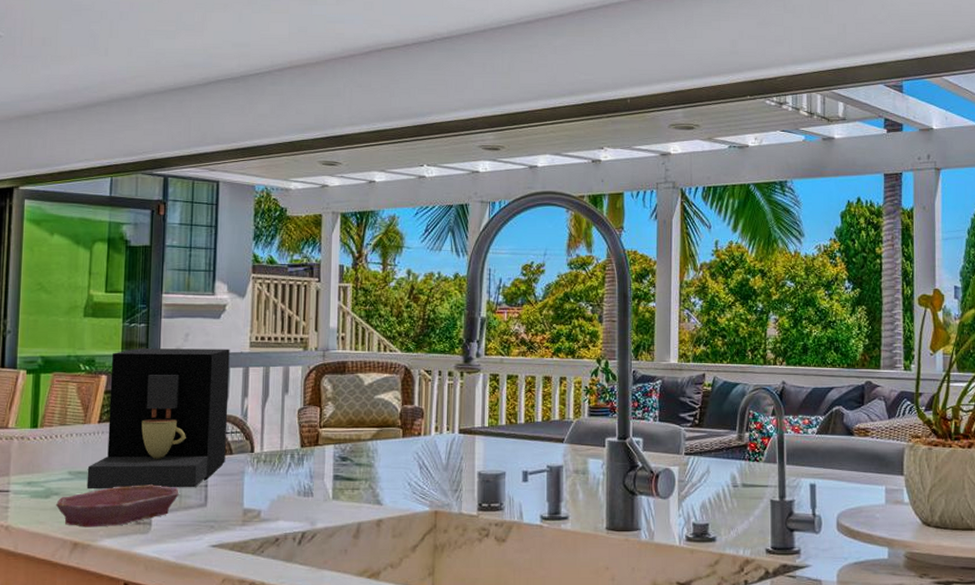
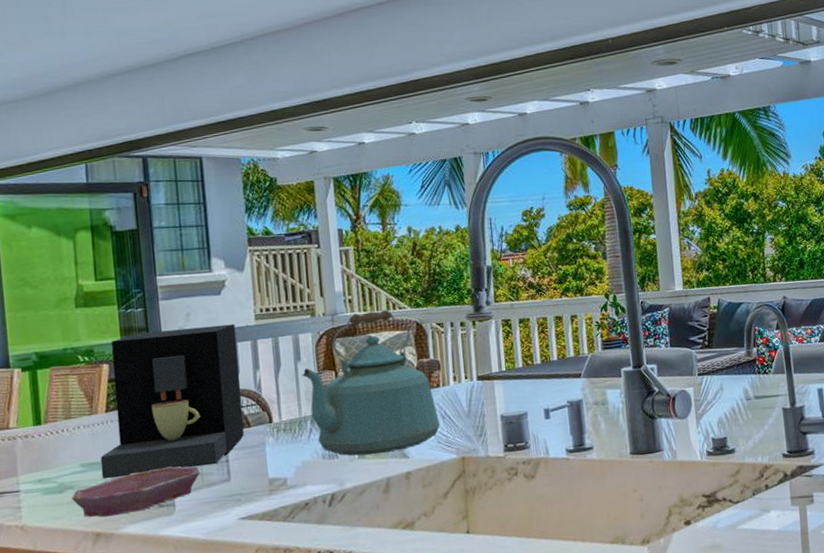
kettle: none [287,350,417,496] -> present [301,309,441,456]

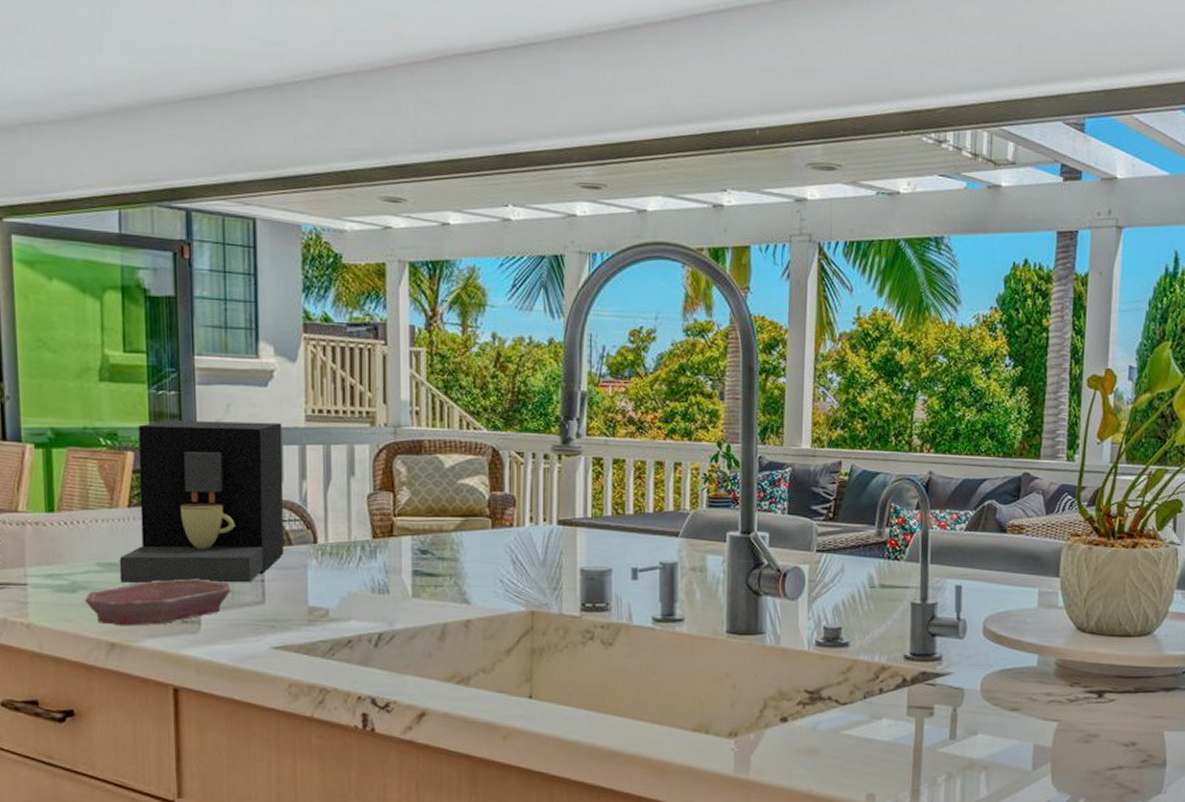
kettle: present [301,309,441,456] -> none [354,428,510,594]

